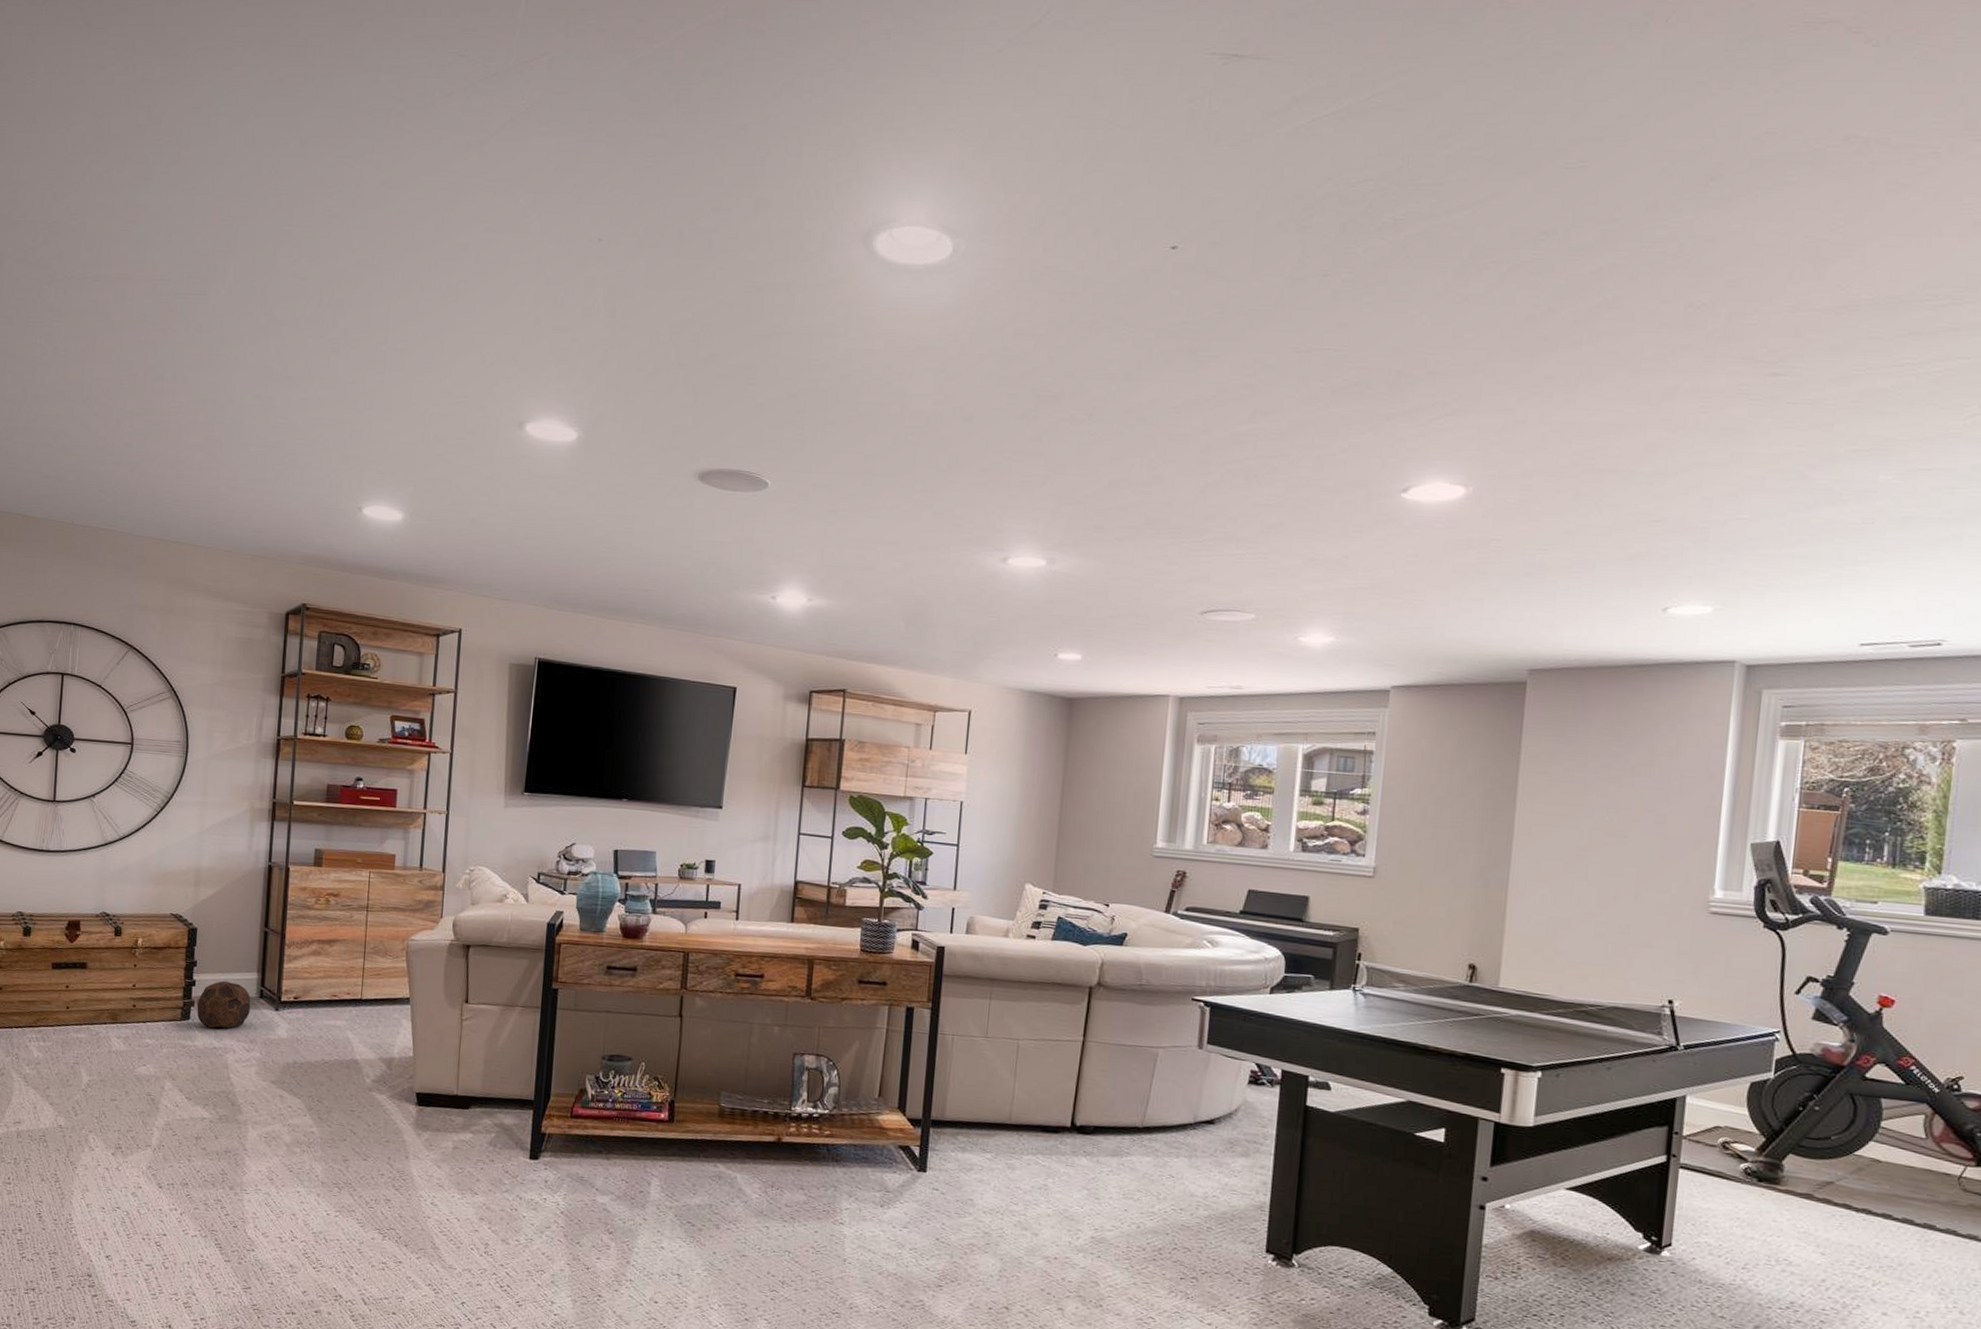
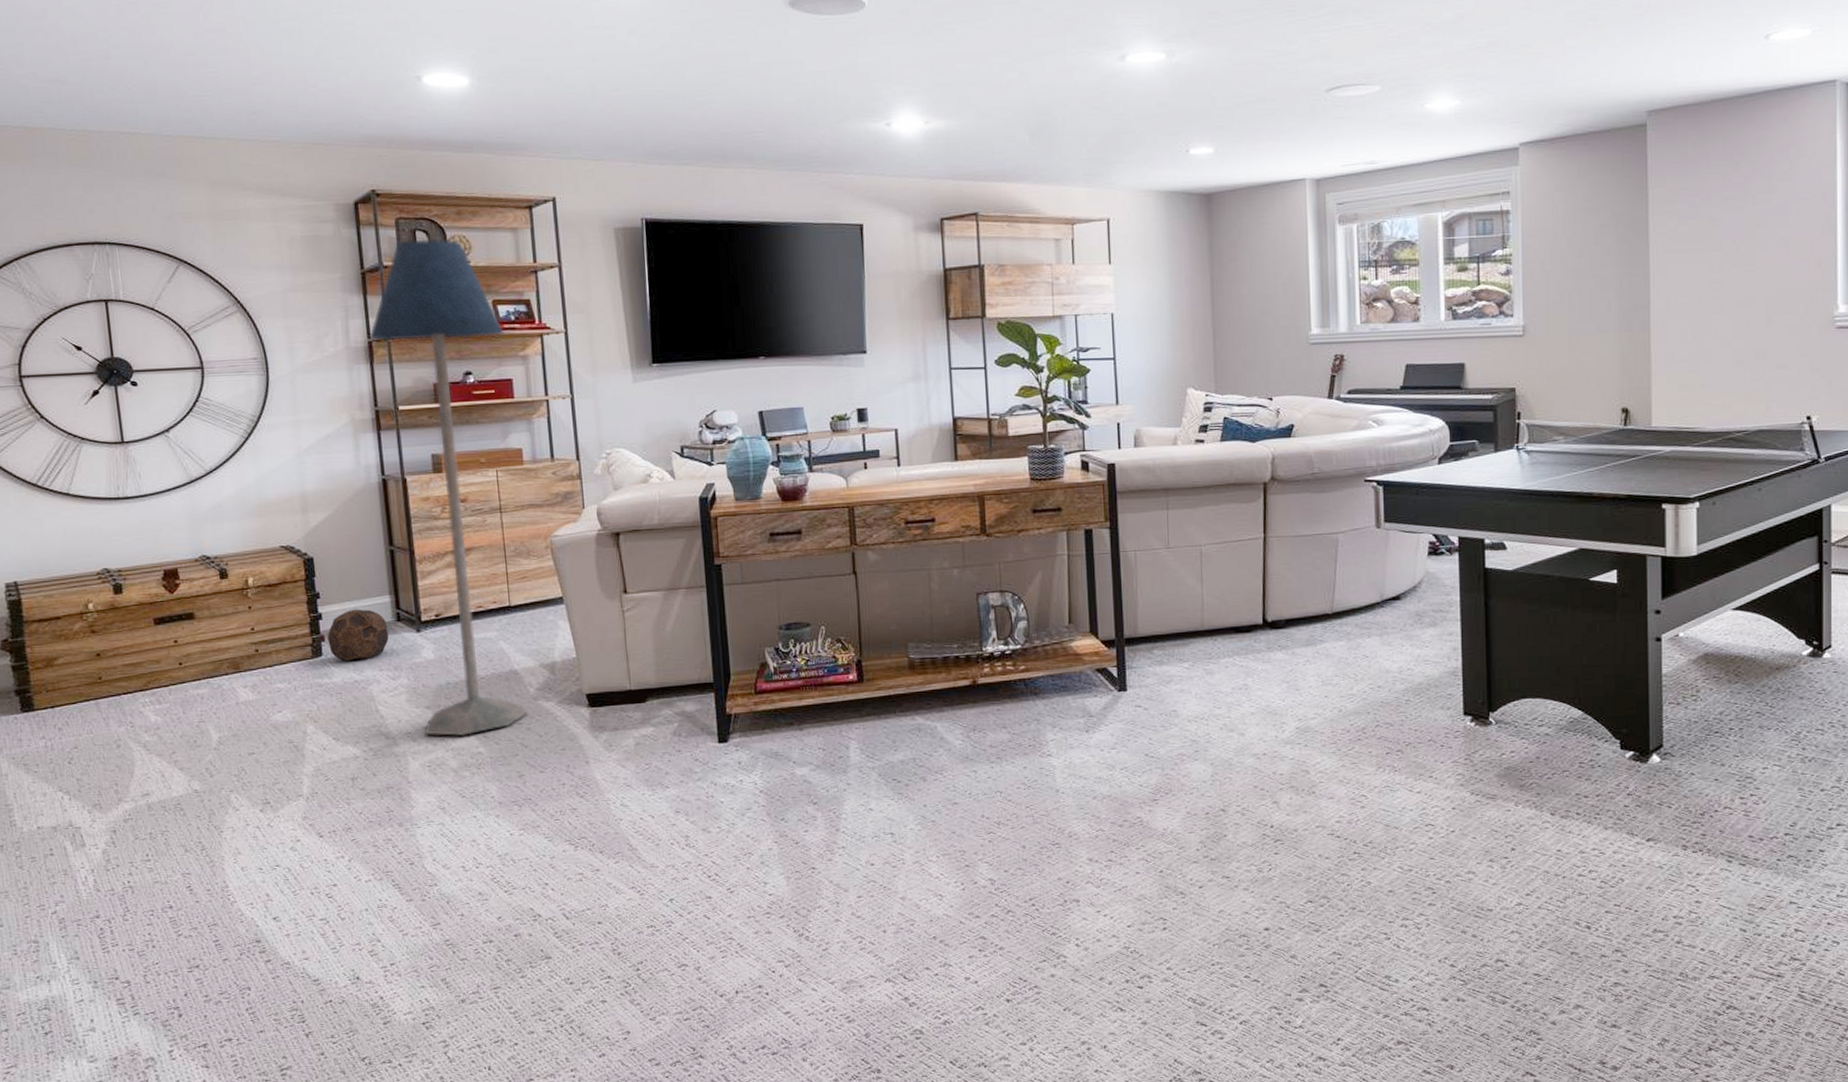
floor lamp: none [267,652,397,1115] -> present [369,239,528,737]

